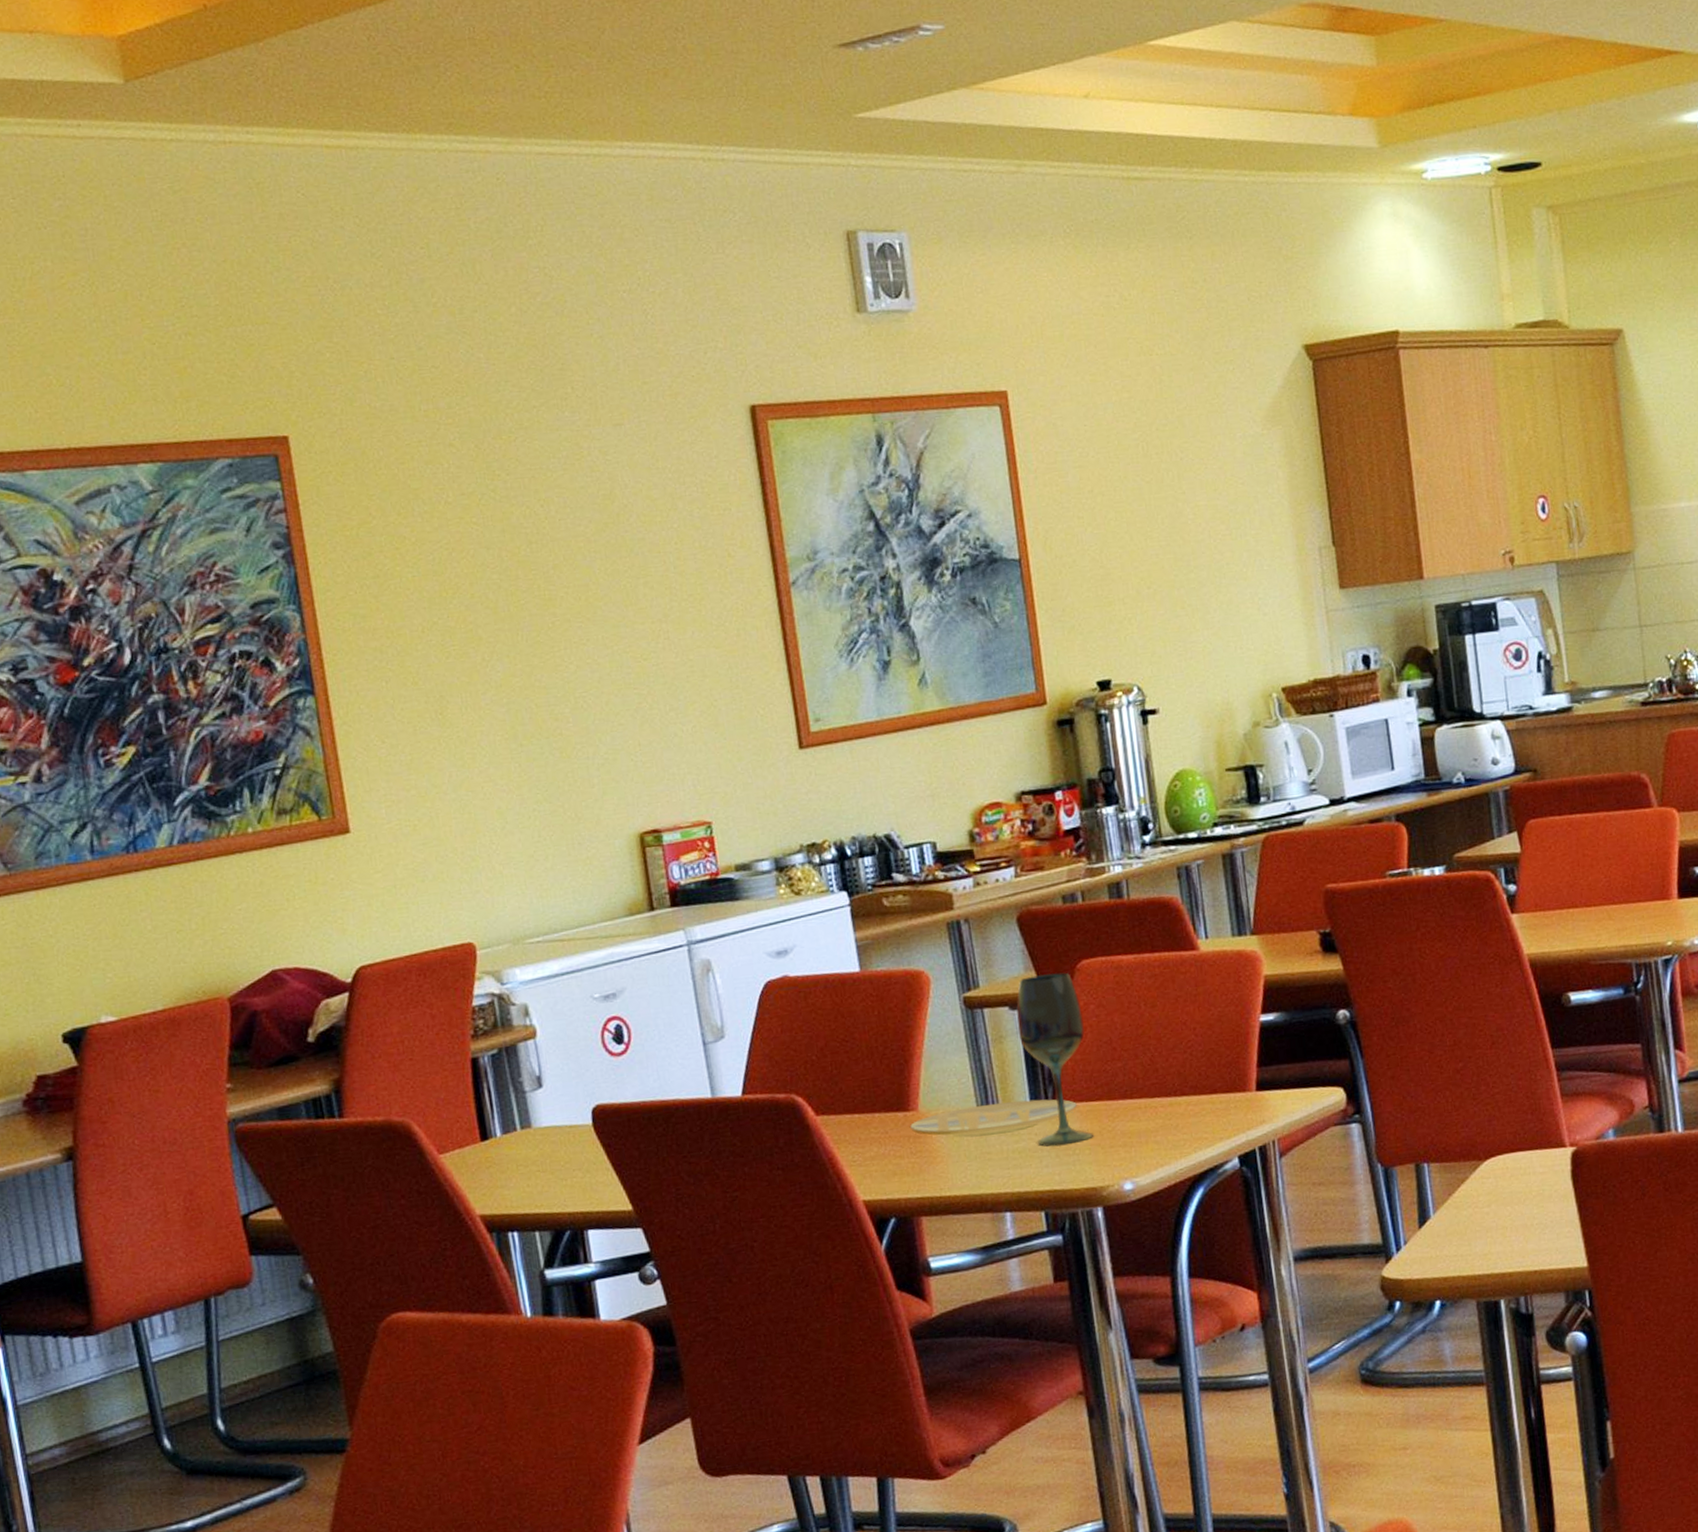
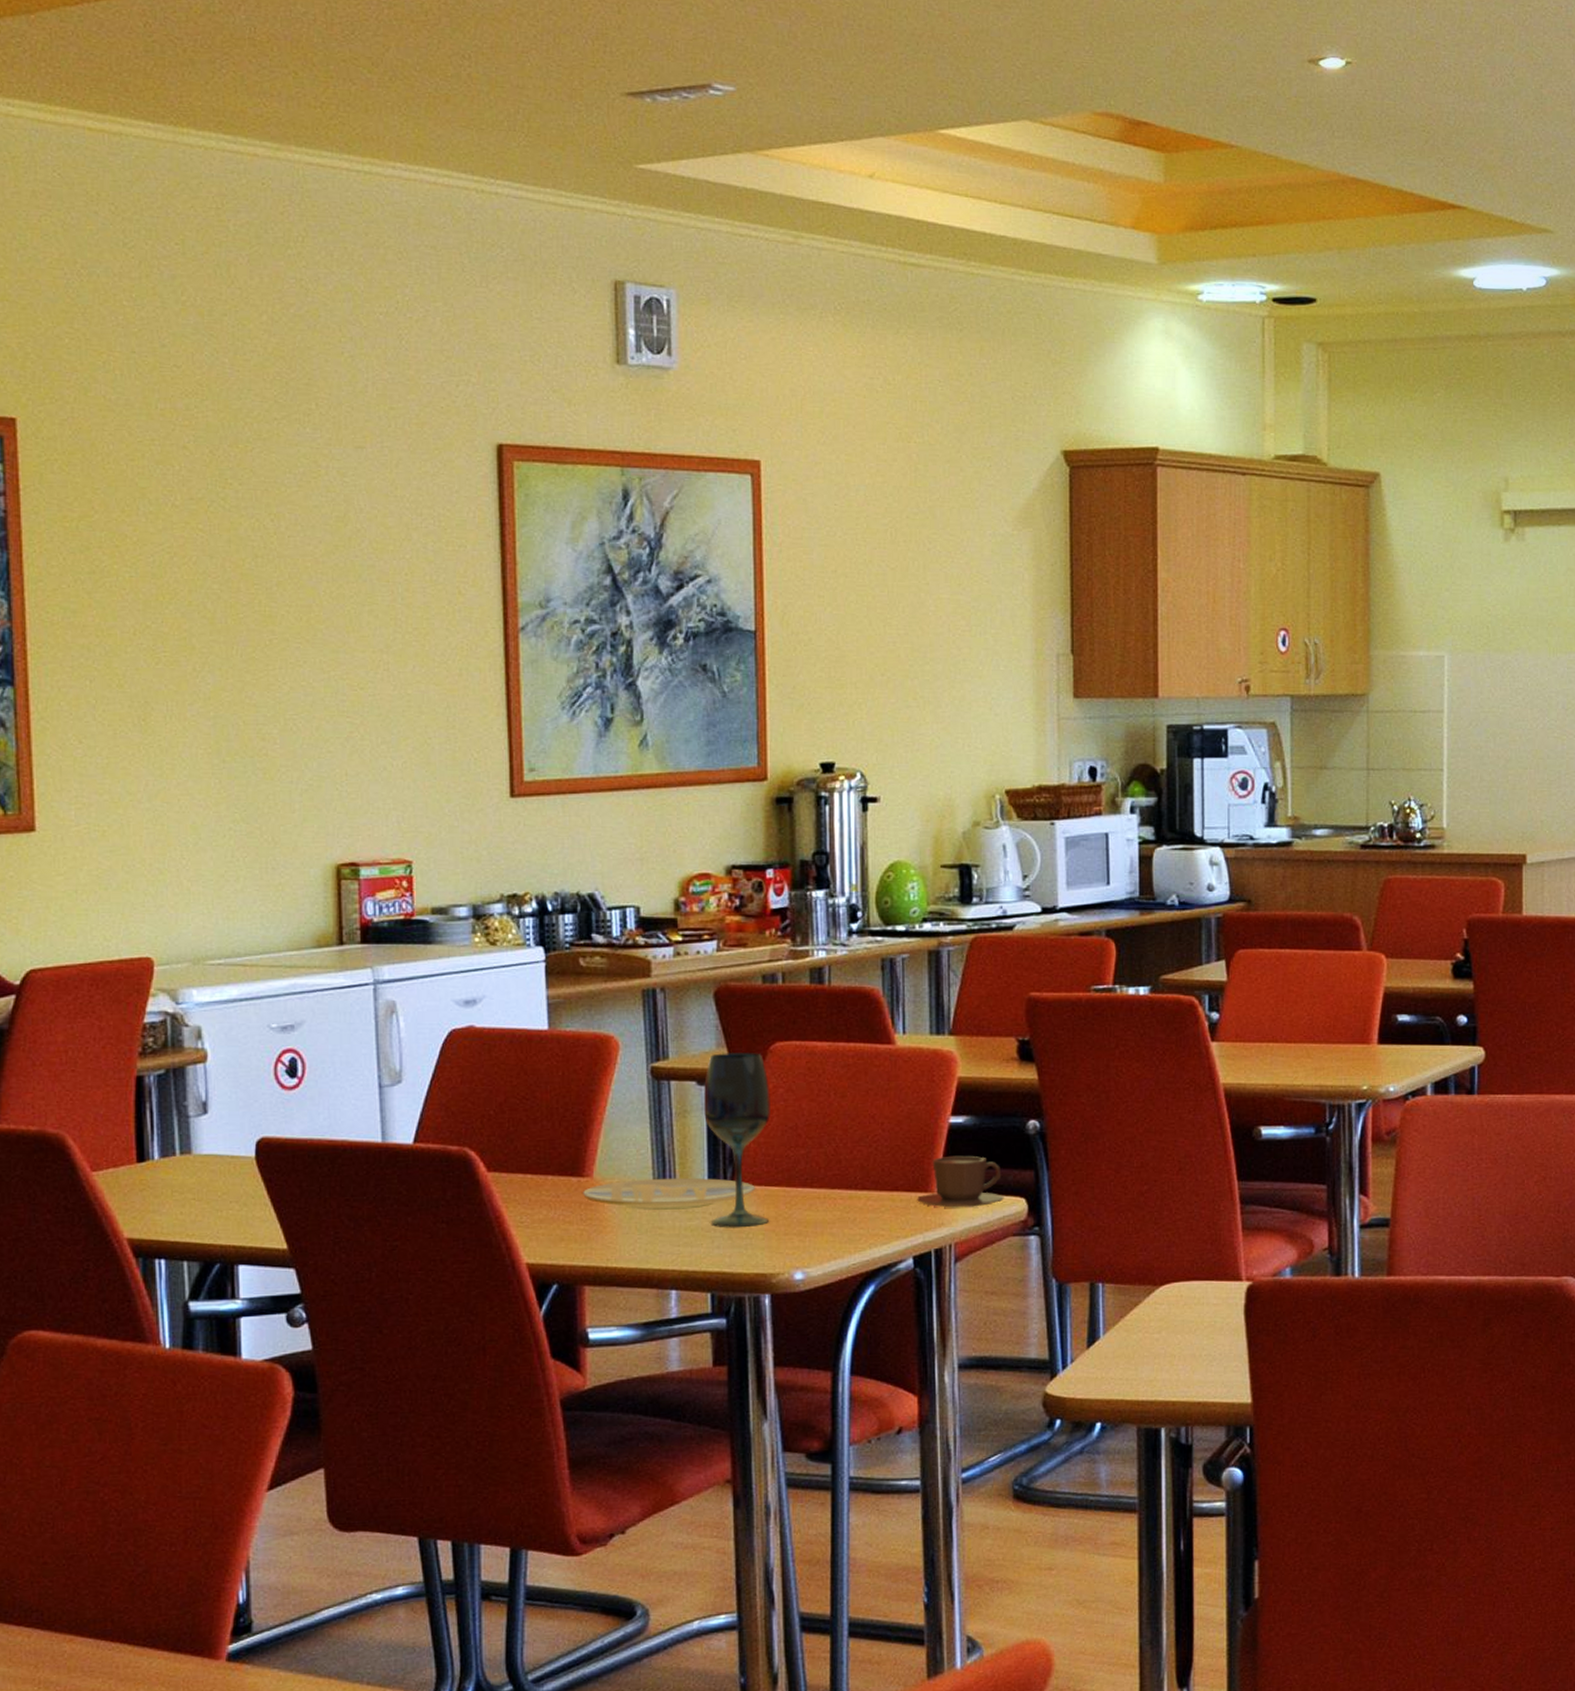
cup: none [1236,1051,1322,1105] -> present [917,1155,1004,1208]

